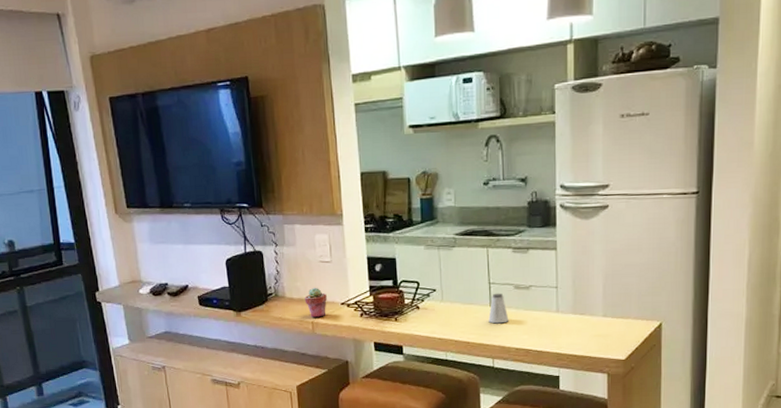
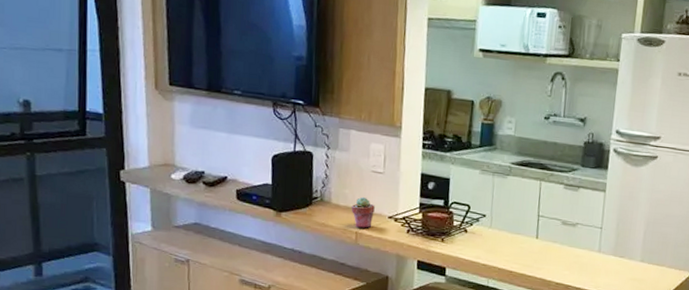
saltshaker: present [488,293,509,324] -> none [533,226,553,257]

